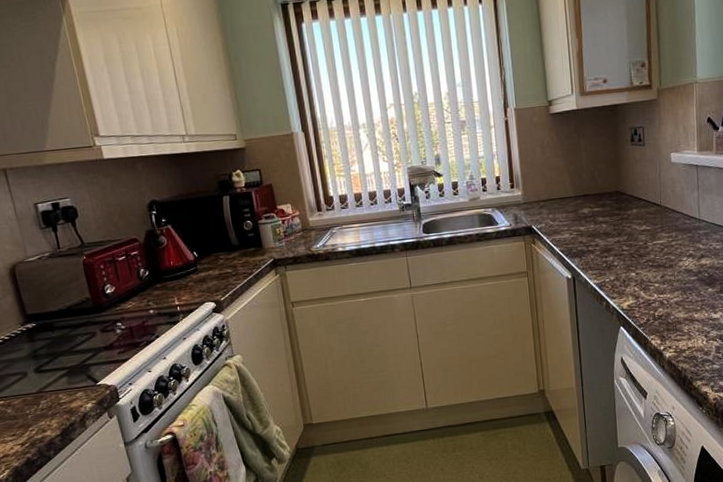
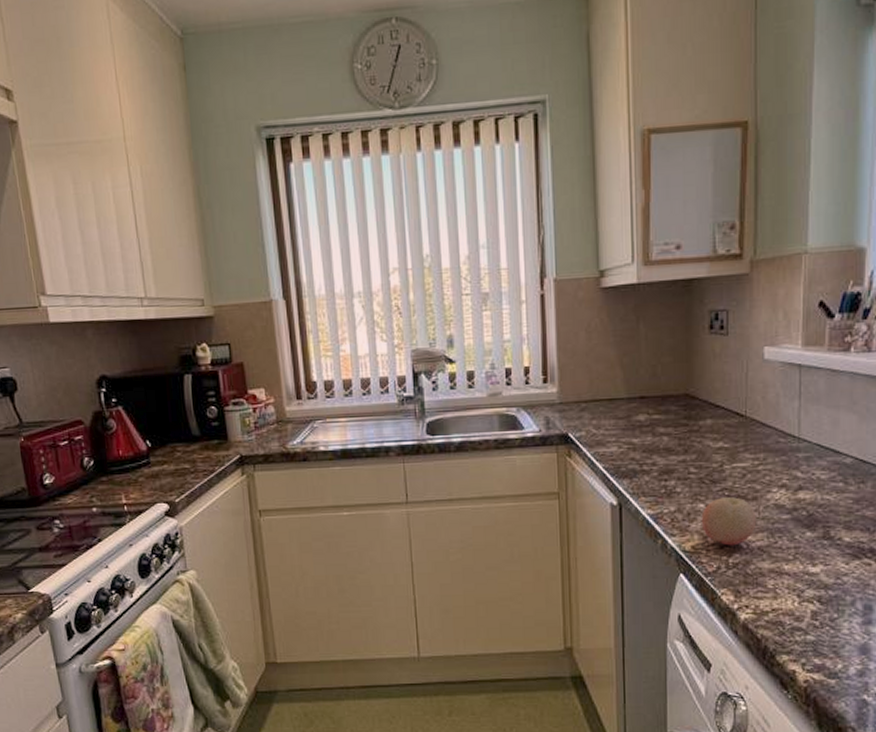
fruit: none [633,266,674,303] -> present [701,497,757,546]

